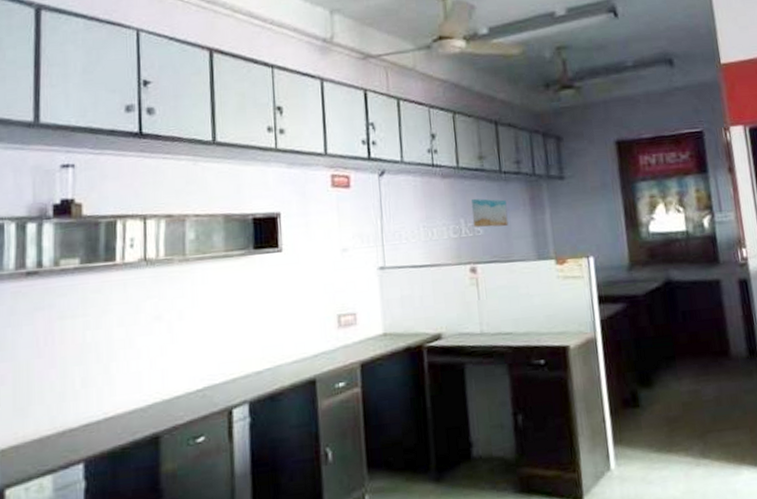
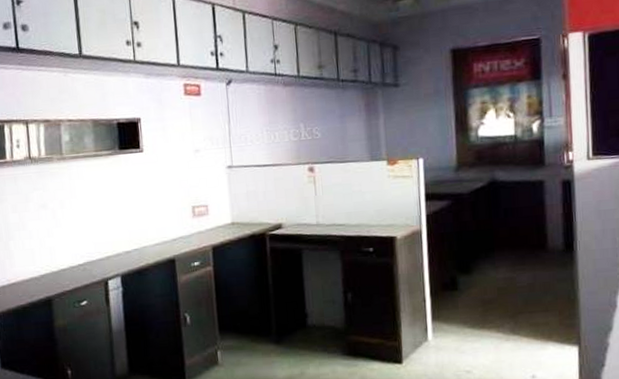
wall art: present [471,199,509,227] -> none [310,105,345,131]

